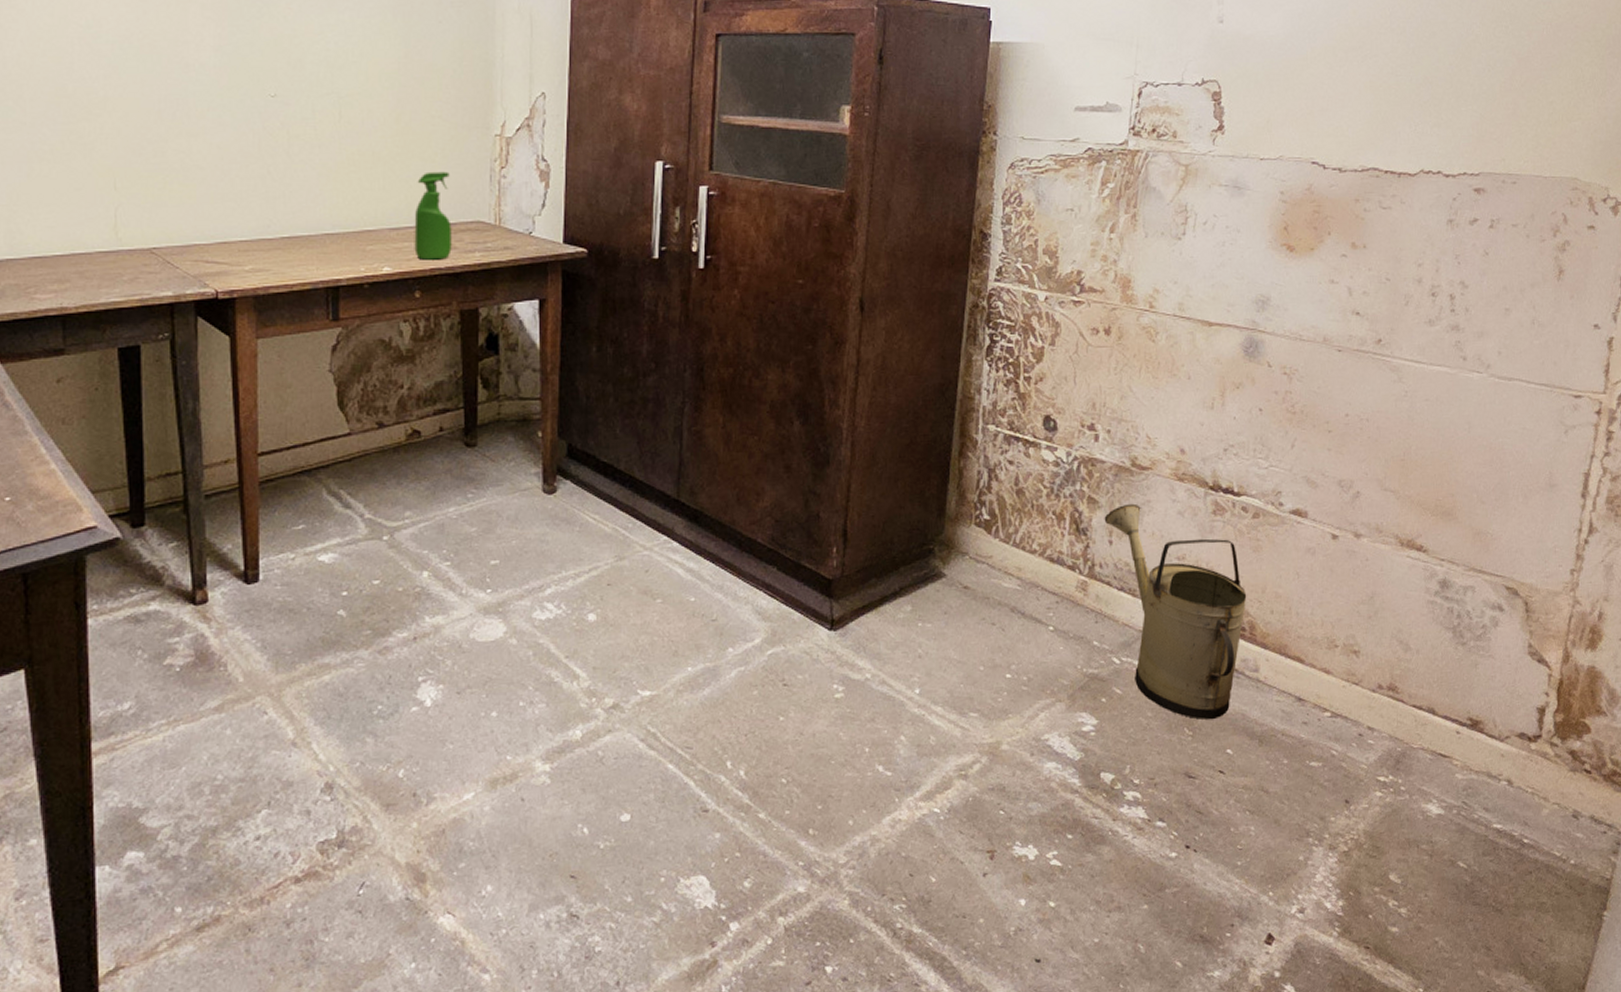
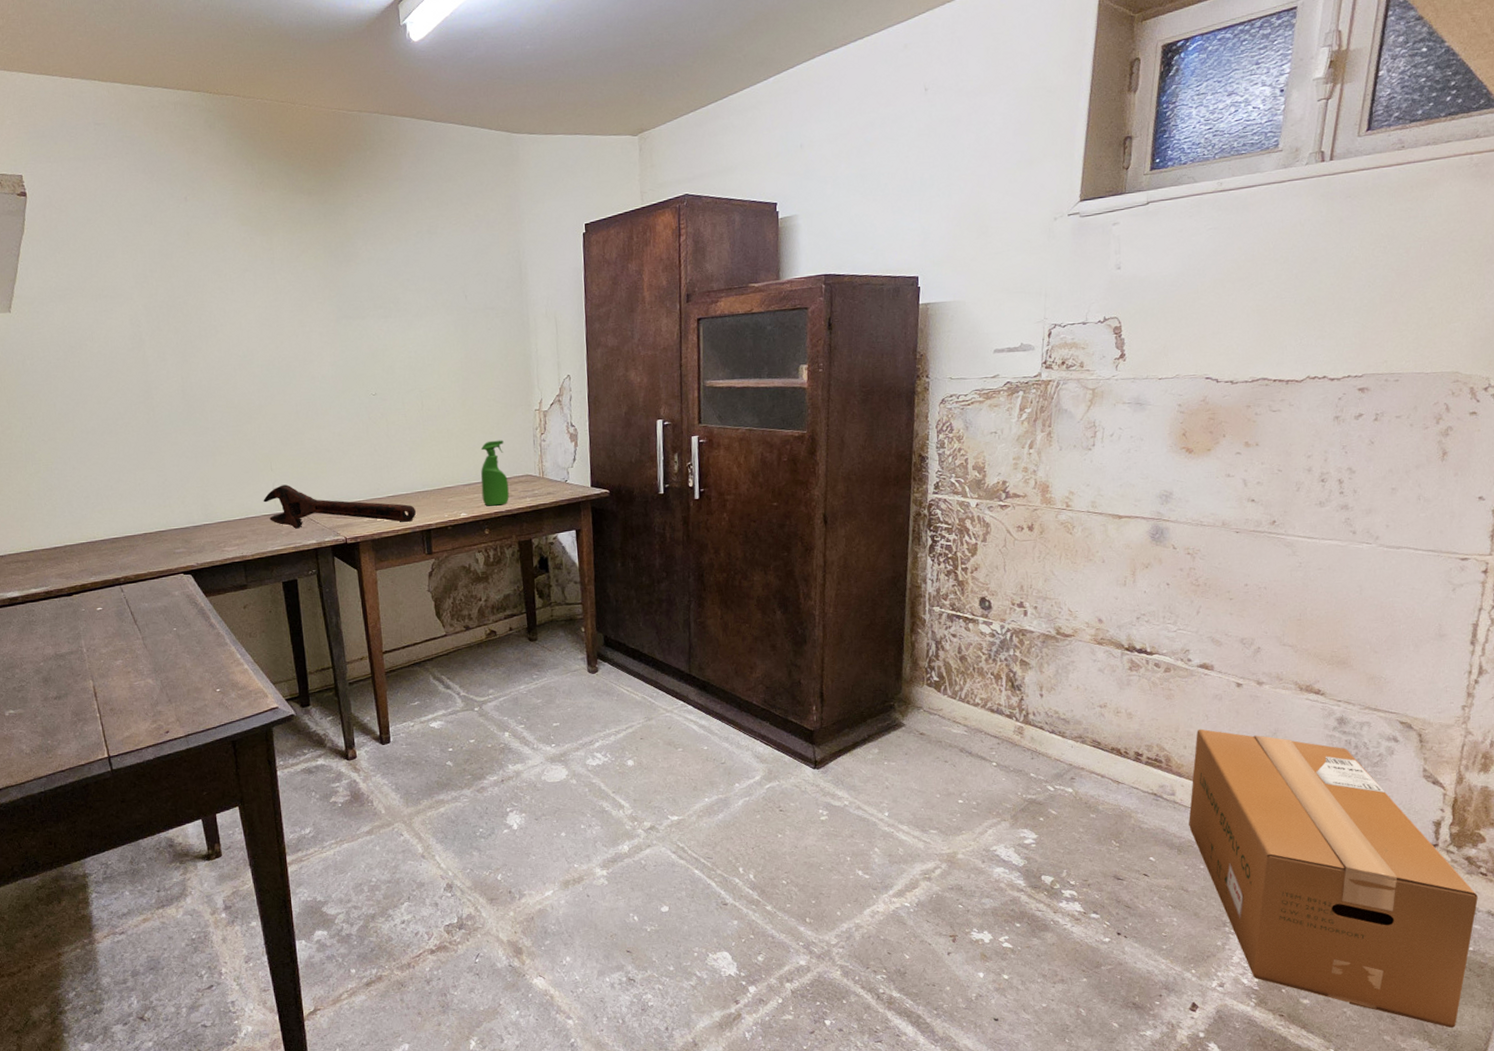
adjustable wrench: none [99,211,320,274] -> present [263,484,416,529]
watering can: present [1104,503,1247,720] -> none [1035,664,1162,834]
box: none [1273,589,1581,960] -> present [1188,729,1478,1029]

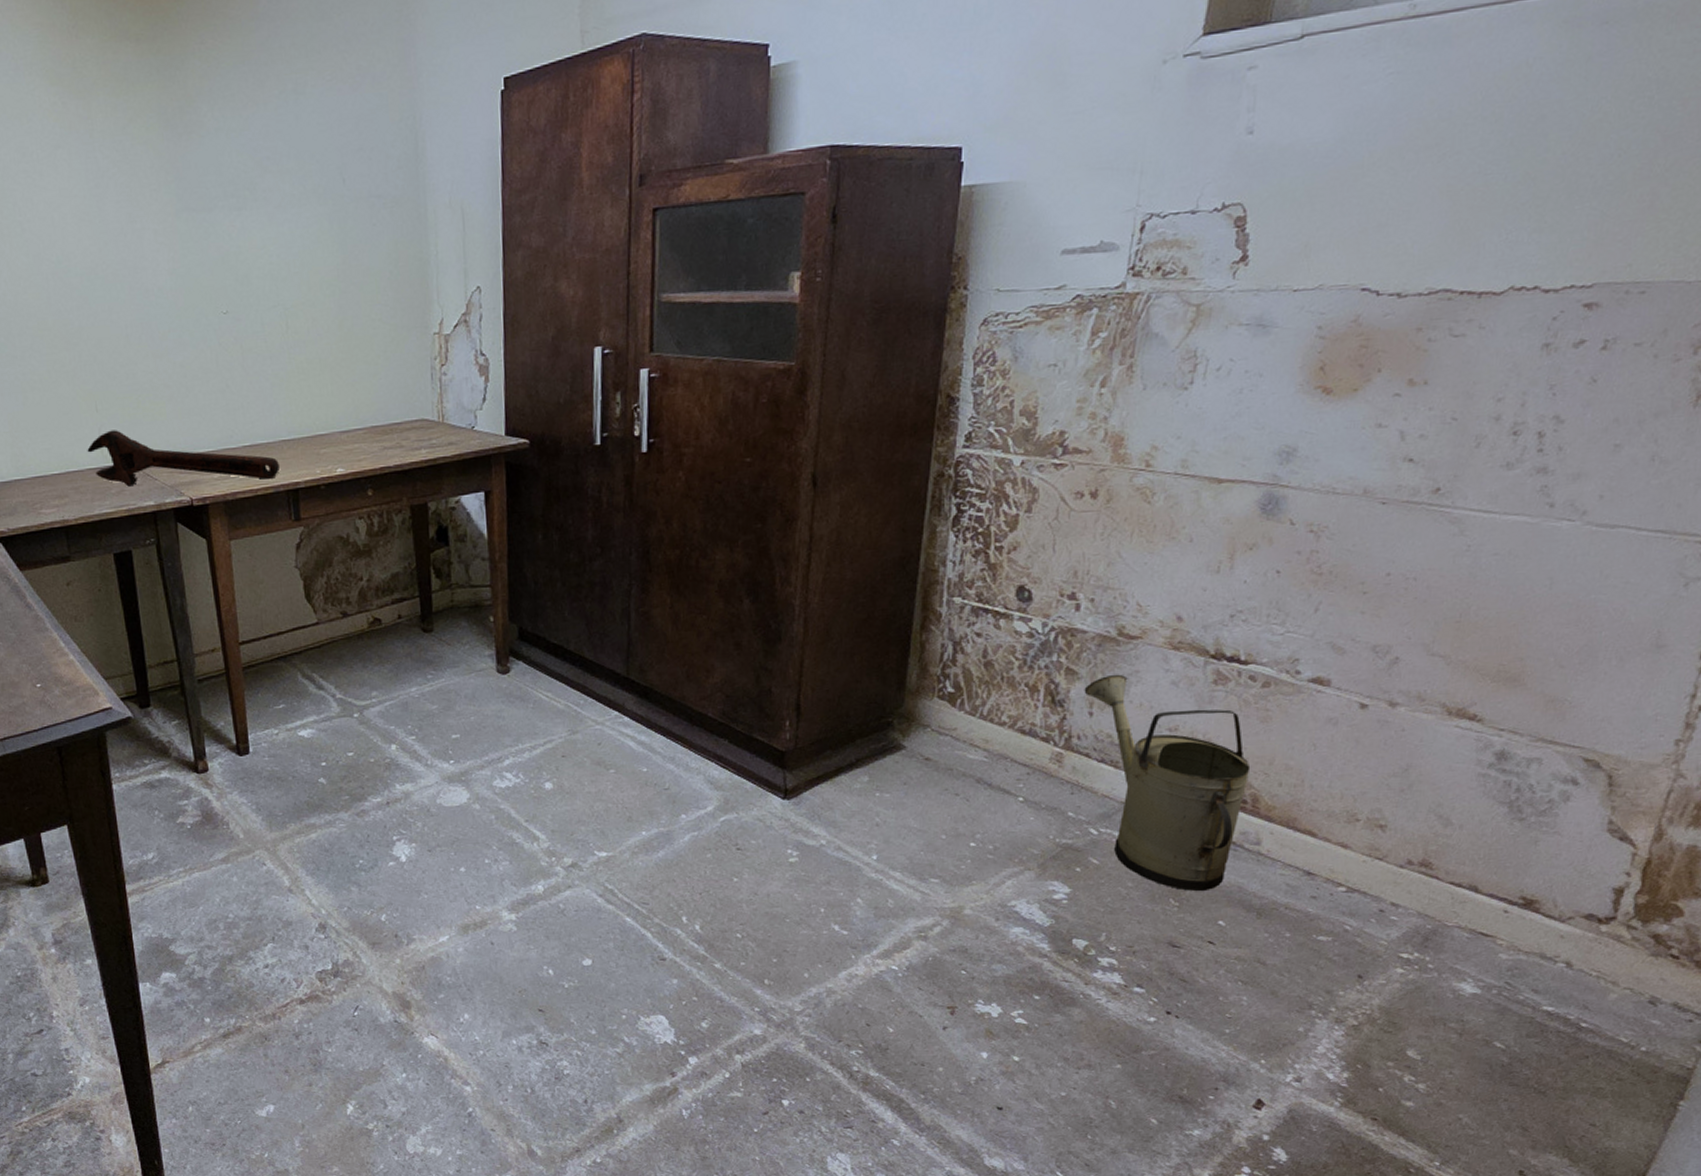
spray bottle: present [480,440,509,506] -> none [362,373,399,460]
watering can: none [1035,664,1162,834] -> present [1084,674,1251,892]
box: present [1188,729,1478,1029] -> none [1275,761,1663,1145]

